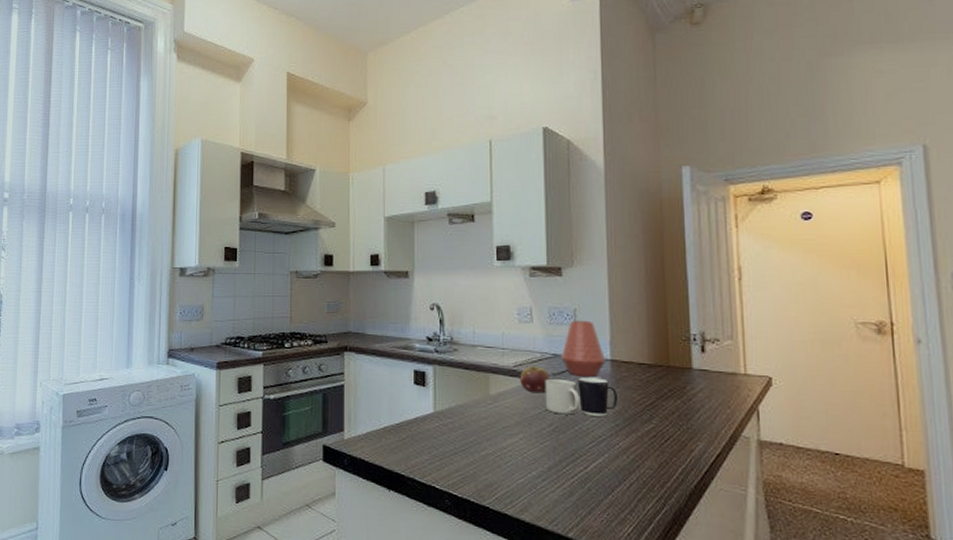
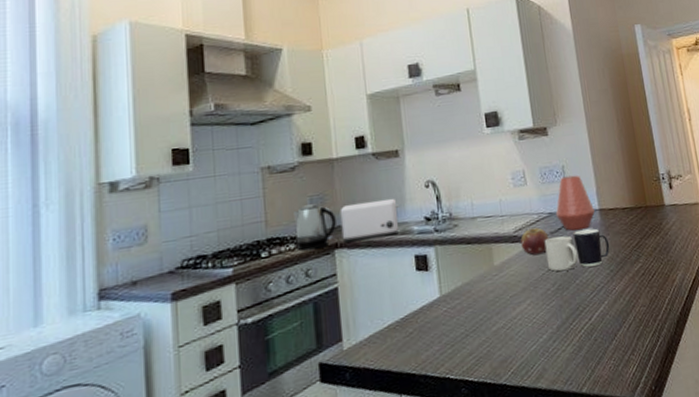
kettle: none [313,309,347,348] -> present [294,204,336,252]
toaster: none [351,314,405,349] -> present [340,198,400,243]

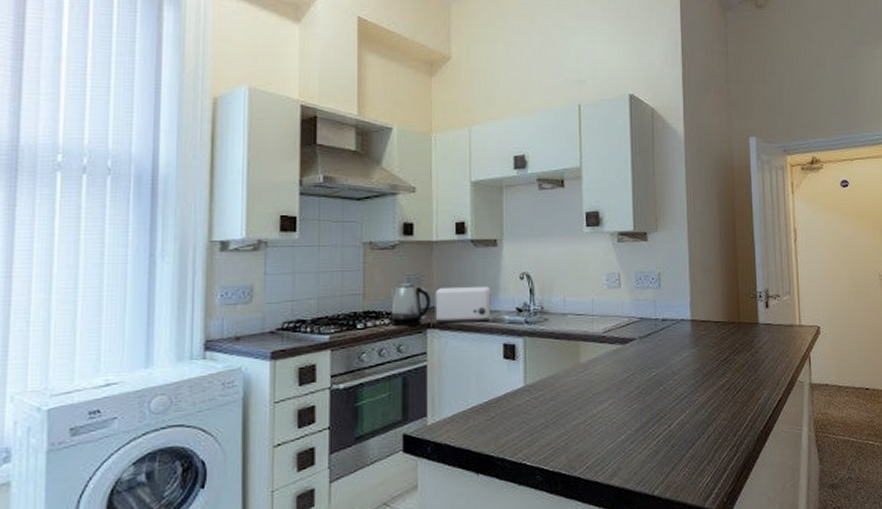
fruit: present [520,227,549,256] -> none [609,331,637,358]
cup: present [544,236,579,272] -> none [632,341,665,377]
vase: present [555,175,595,231] -> none [646,283,686,339]
mug: present [572,228,610,268] -> none [662,338,698,376]

